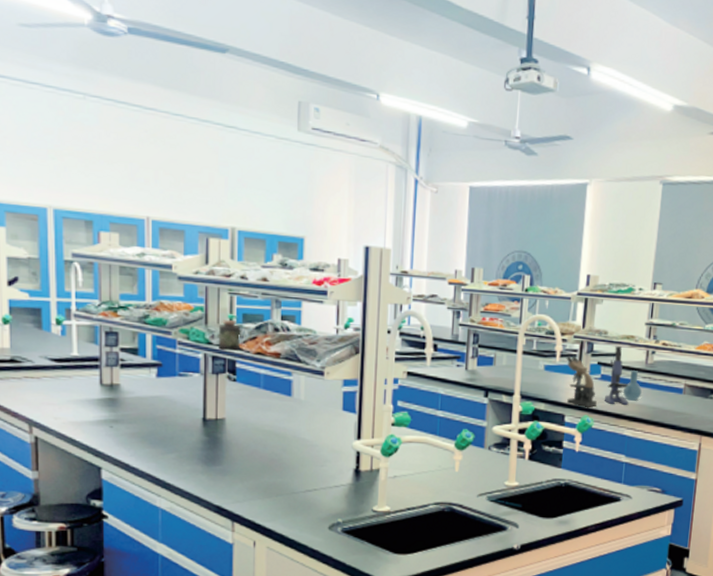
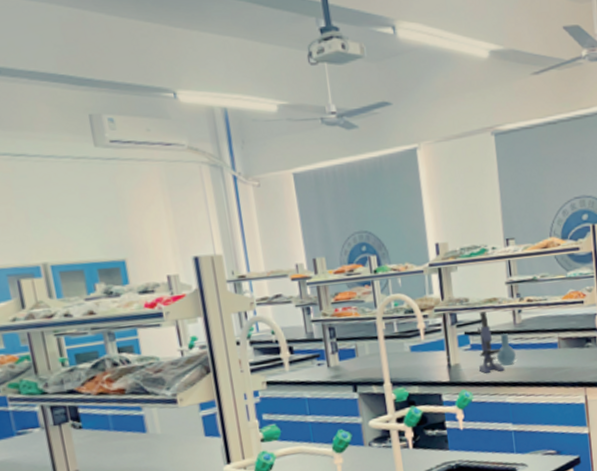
jar: present [219,320,241,351] -> none [51,363,79,398]
microscope: present [566,355,597,408] -> none [431,329,472,383]

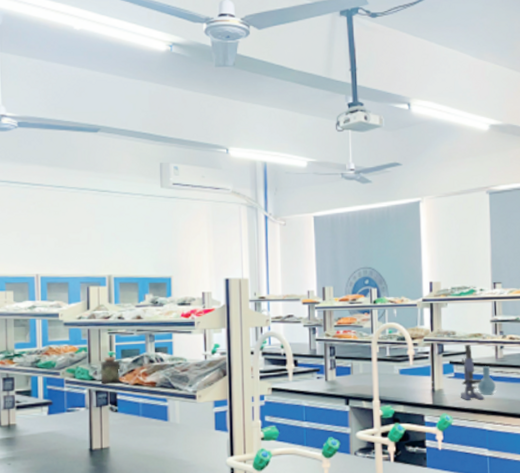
jar: none [51,363,79,398] -> present [101,357,120,384]

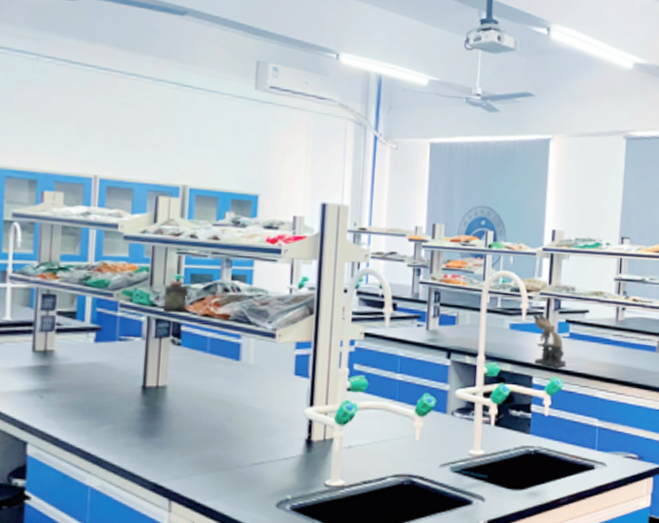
microscope: none [419,357,453,407] -> present [532,313,566,369]
microscope: present [461,345,484,401] -> none [574,303,599,365]
flask: present [477,366,496,395] -> none [593,328,613,360]

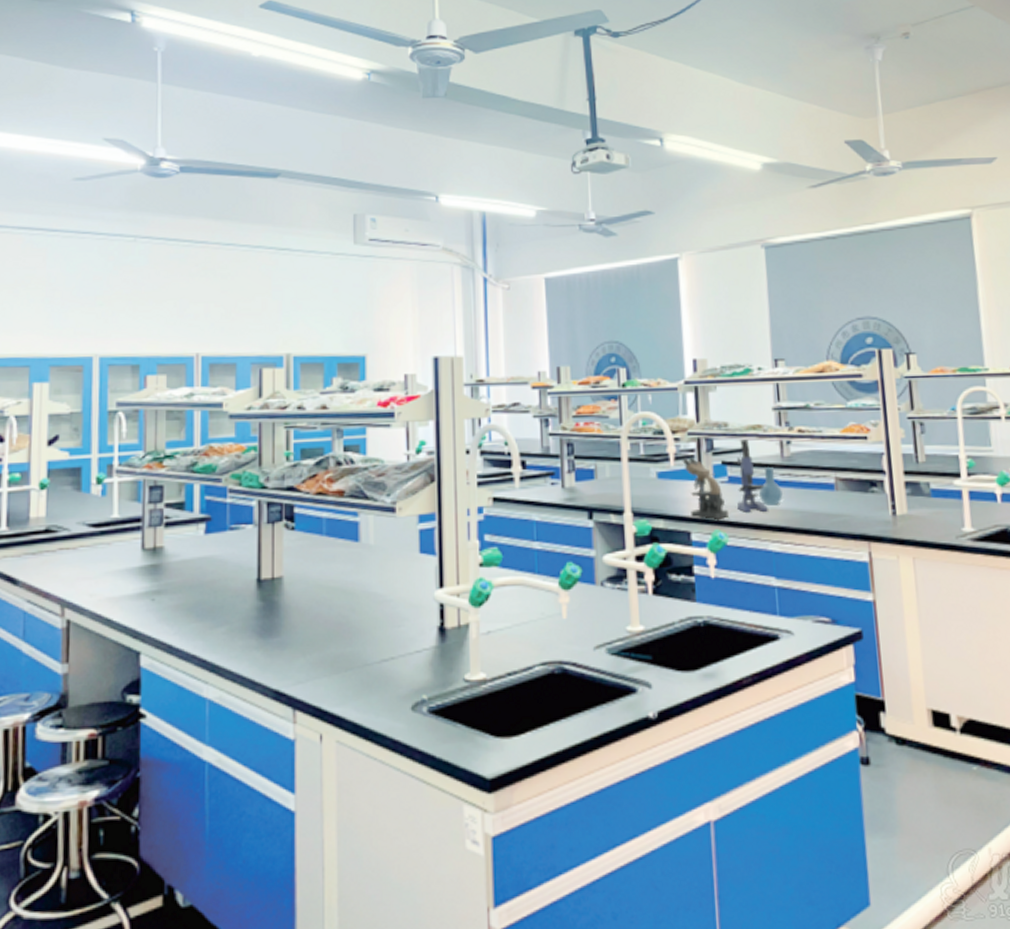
jar: present [164,280,188,313] -> none [275,458,299,494]
microscope: none [574,303,599,365] -> present [737,439,768,514]
flask: none [593,328,613,360] -> present [758,467,783,506]

